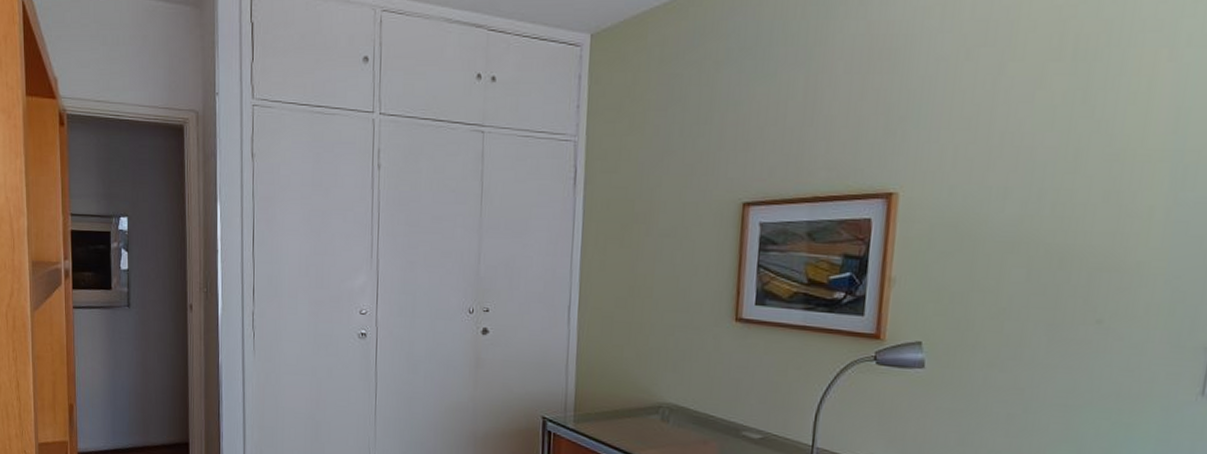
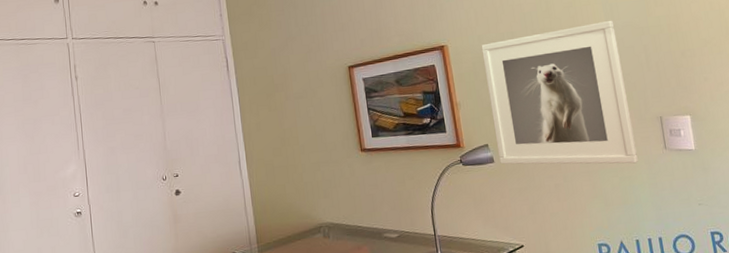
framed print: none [933,190,1182,407] -> present [481,20,638,165]

